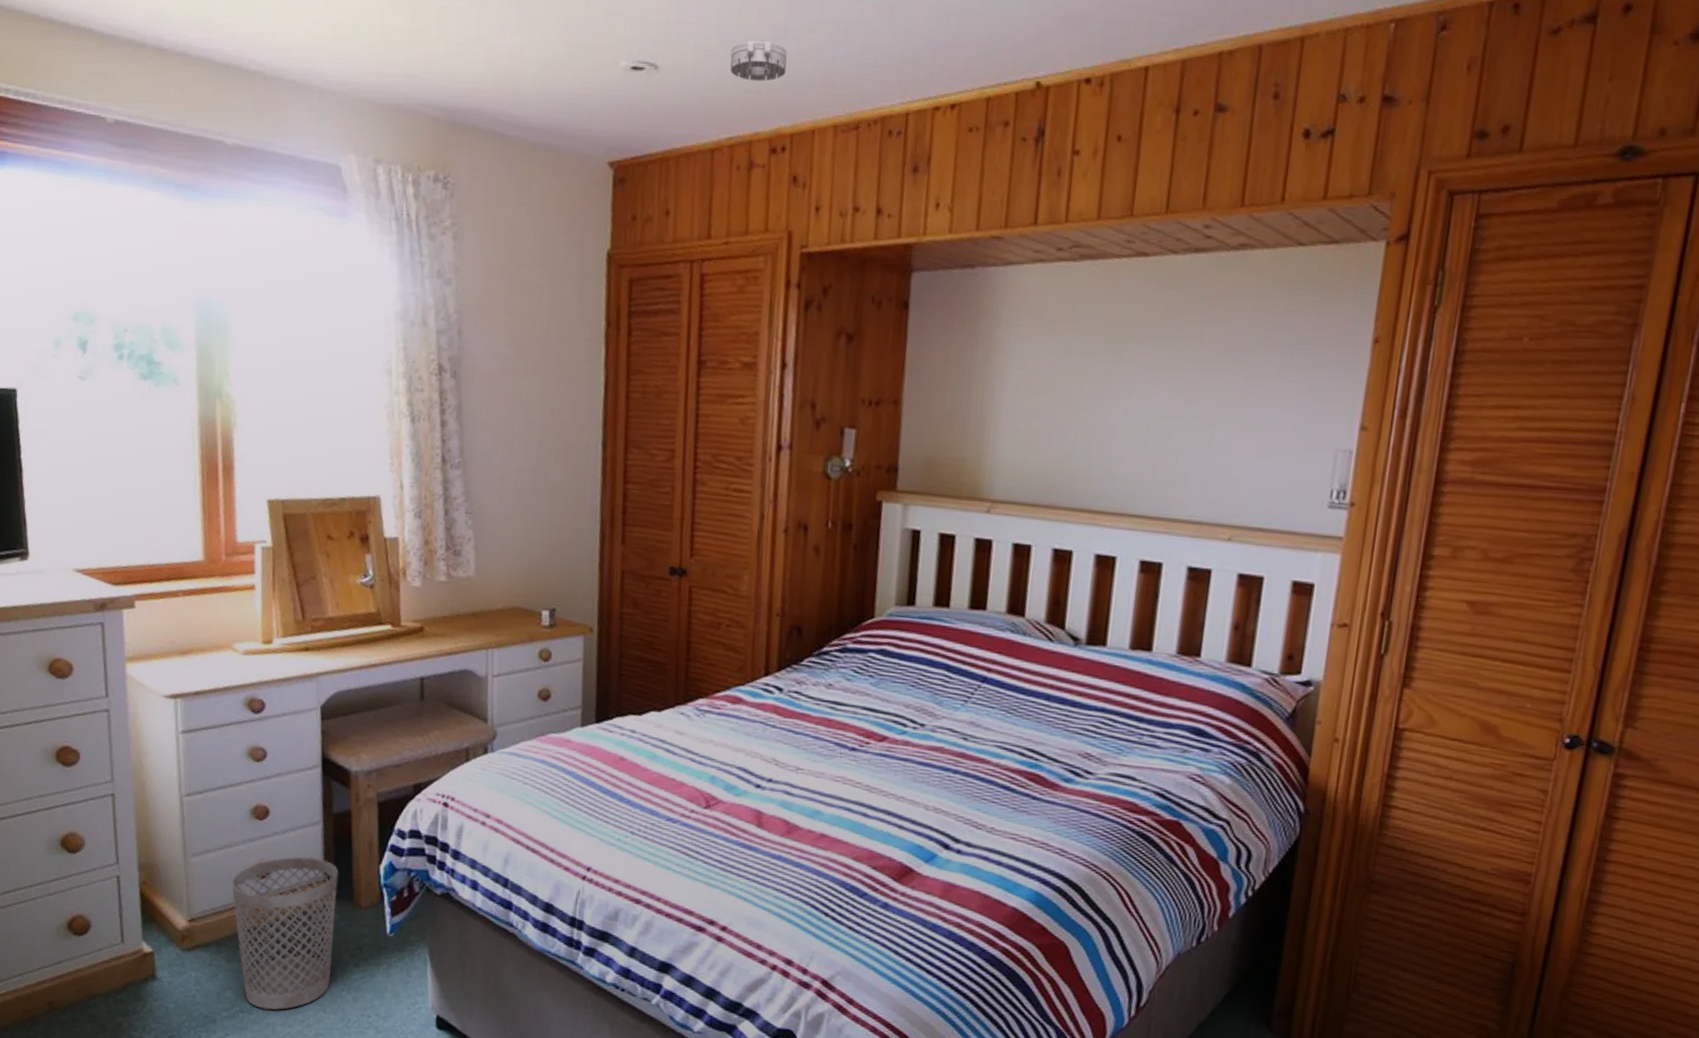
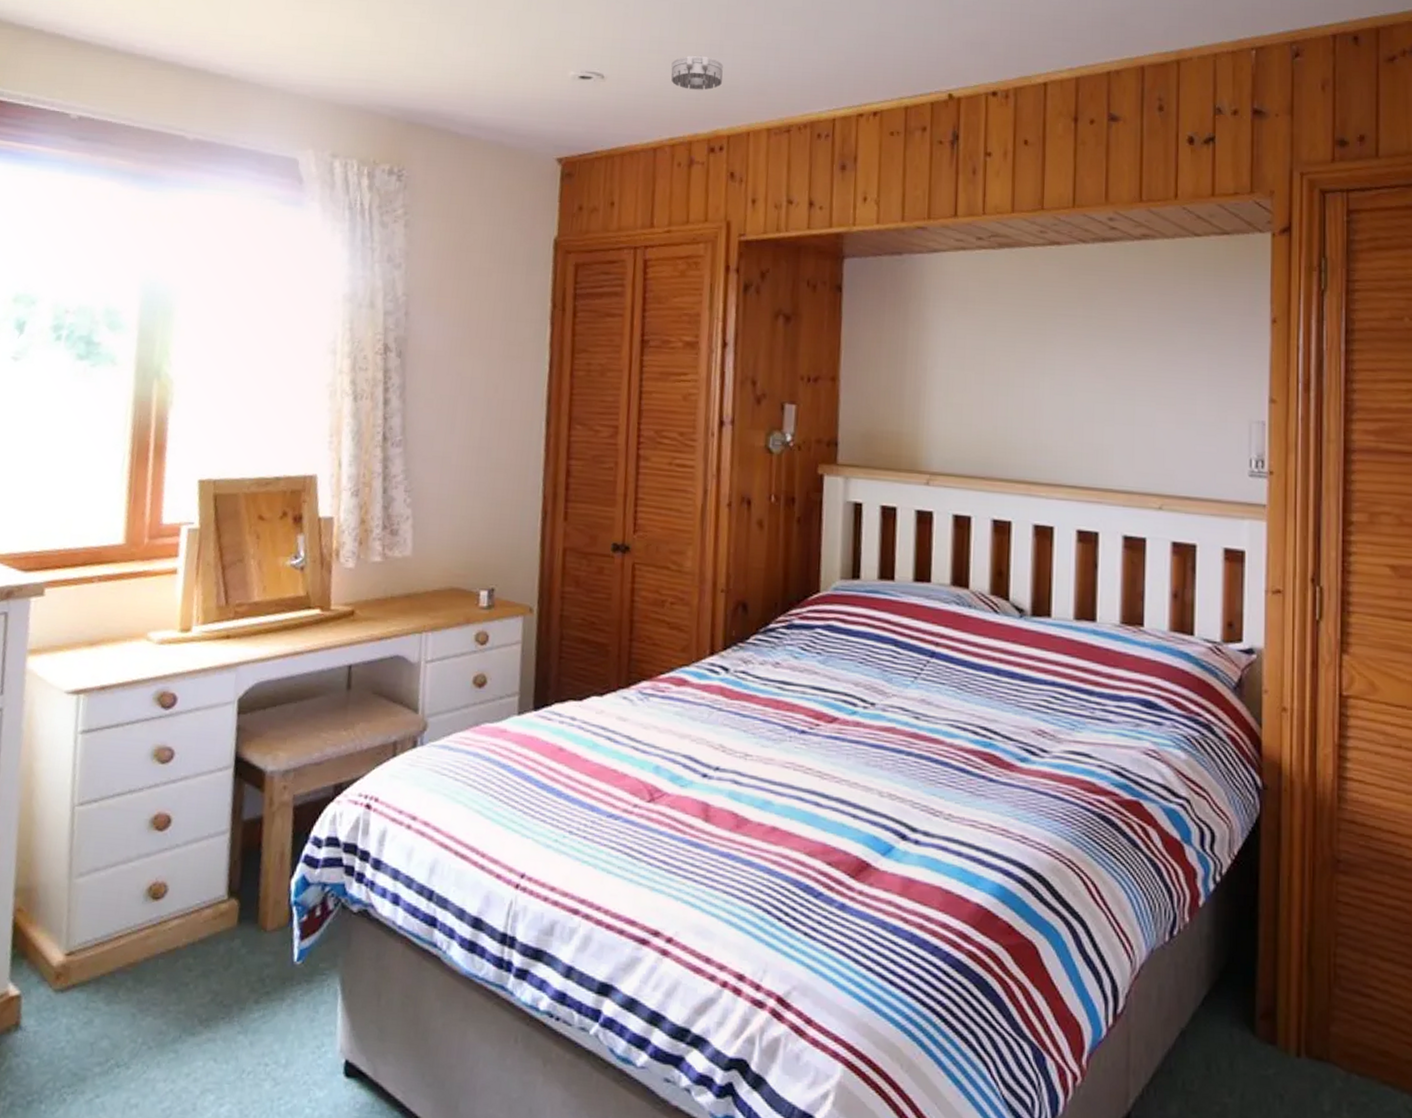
wastebasket: present [230,857,338,1010] -> none [119,872,244,1062]

